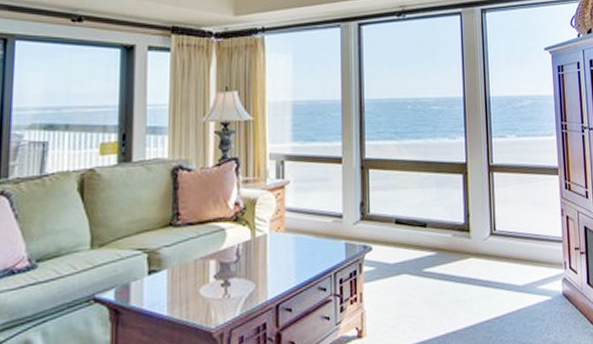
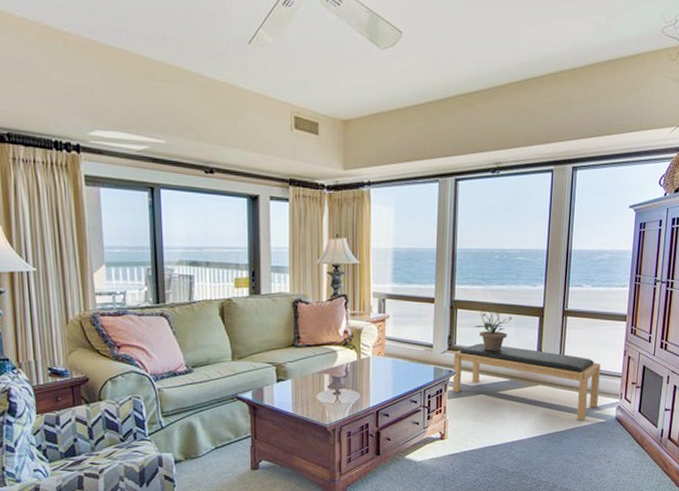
bench: none [369,209,540,300] -> present [453,343,601,421]
potted plant: none [388,165,433,218] -> present [473,307,513,351]

